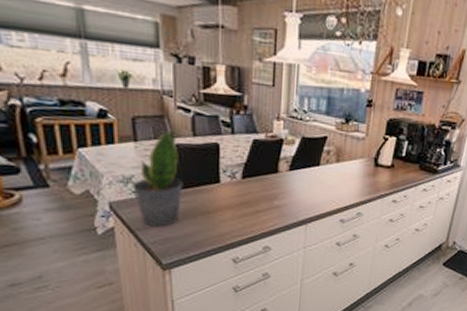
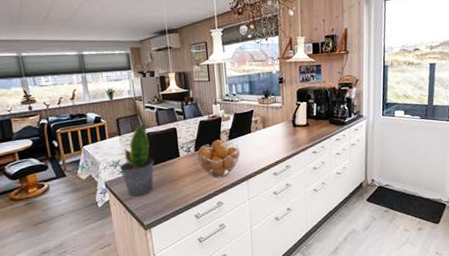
fruit basket: none [243,168,302,217] -> present [196,139,240,178]

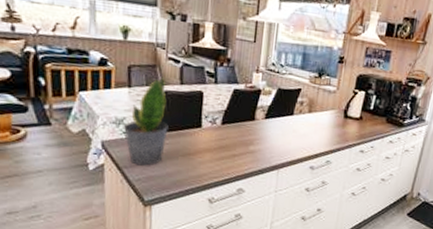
fruit basket: present [196,139,240,178] -> none [222,115,276,162]

